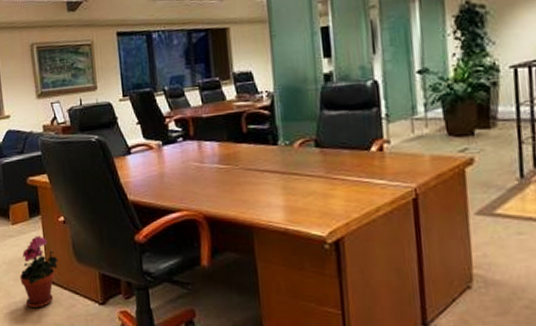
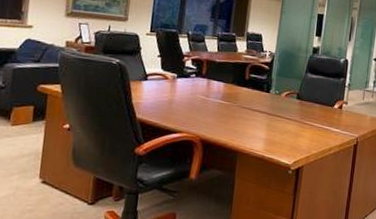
potted plant: present [19,235,58,309] -> none [8,138,55,205]

